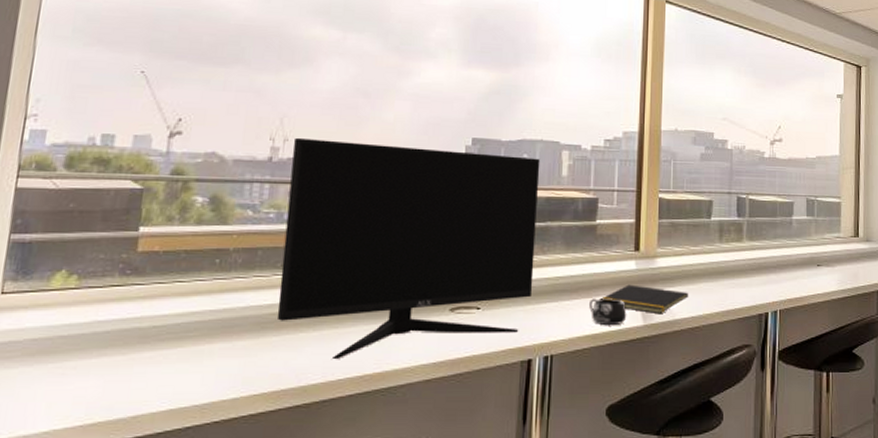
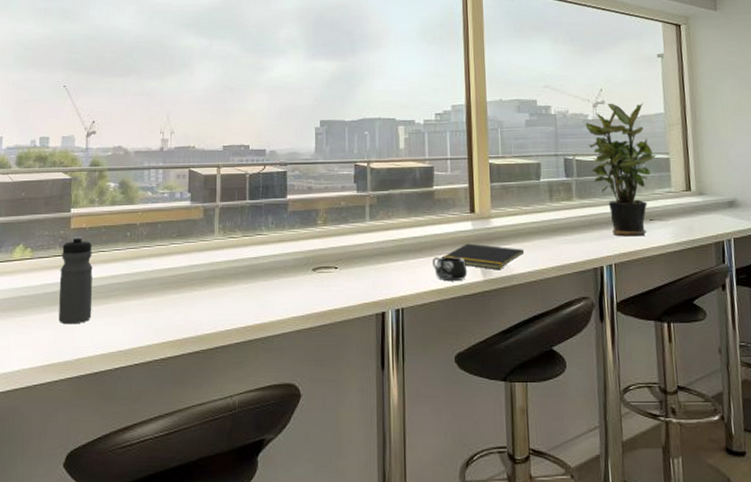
water bottle: none [111,261,167,373] -> present [58,236,93,325]
computer monitor: present [276,137,540,360] -> none [176,130,382,314]
potted plant: none [761,142,829,282] -> present [585,103,657,237]

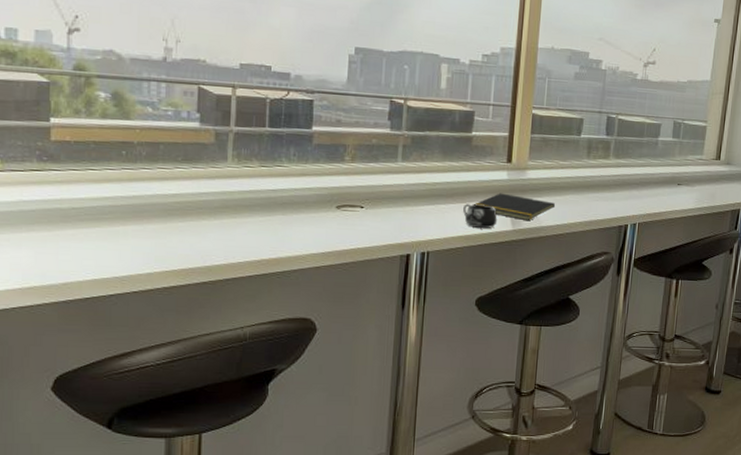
water bottle: present [58,236,93,325] -> none [38,150,81,247]
potted plant: present [585,103,657,237] -> none [631,65,695,199]

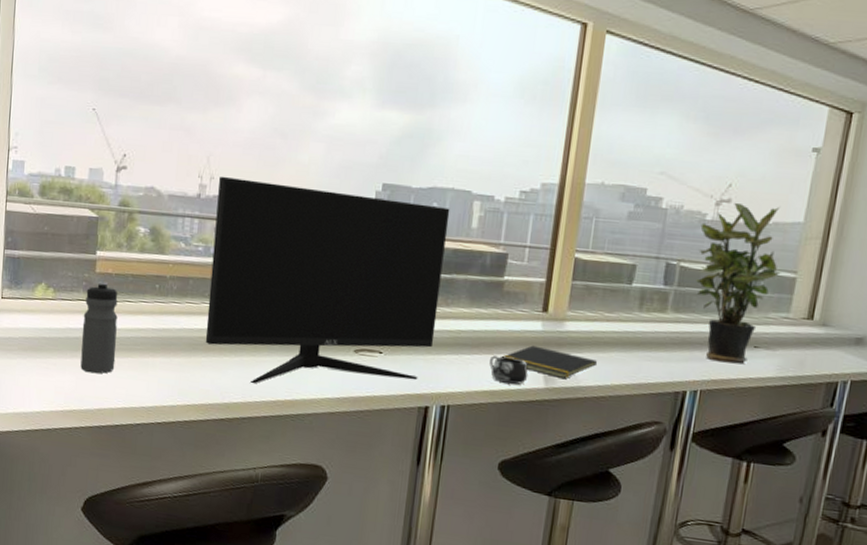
water bottle: none [38,150,81,247] -> present [80,281,118,374]
computer monitor: none [181,39,420,246] -> present [205,176,450,384]
potted plant: none [631,65,695,199] -> present [696,203,781,364]

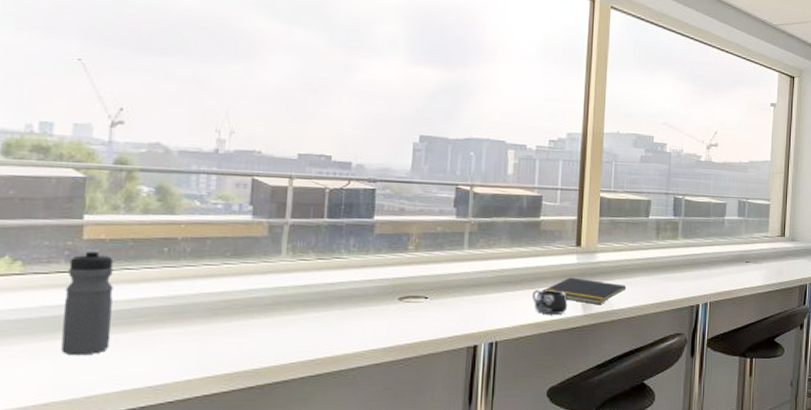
computer monitor: present [205,176,450,384] -> none [227,130,487,345]
potted plant: present [696,203,781,364] -> none [697,147,759,277]

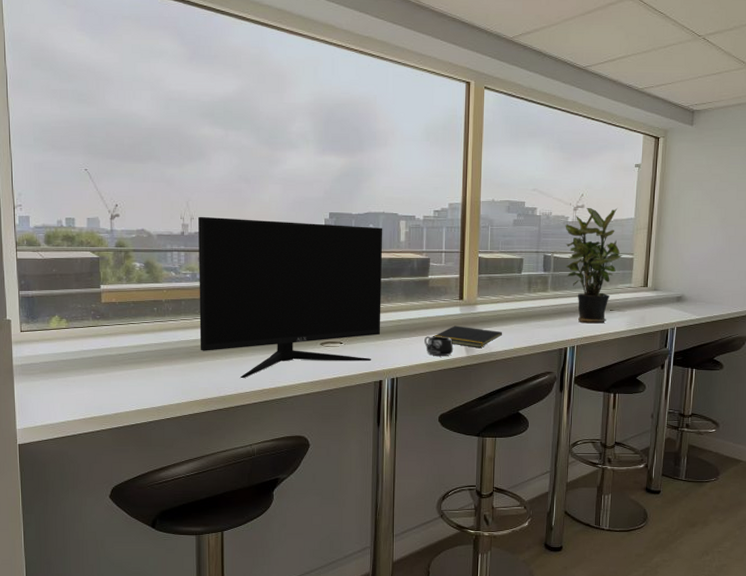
water bottle: present [61,249,114,356] -> none [94,310,126,385]
computer monitor: none [227,130,487,345] -> present [198,216,383,379]
potted plant: none [697,147,759,277] -> present [565,208,623,324]

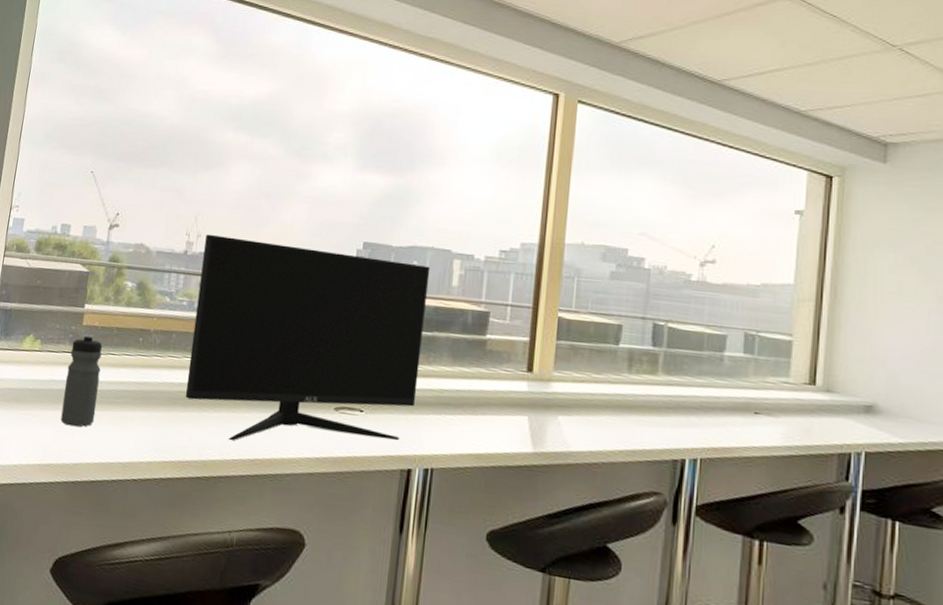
water bottle: none [94,310,126,385] -> present [60,334,103,427]
mug: present [424,336,454,356] -> none [474,416,515,448]
notepad: present [432,325,503,349] -> none [486,406,588,444]
potted plant: present [565,208,623,324] -> none [686,264,775,432]

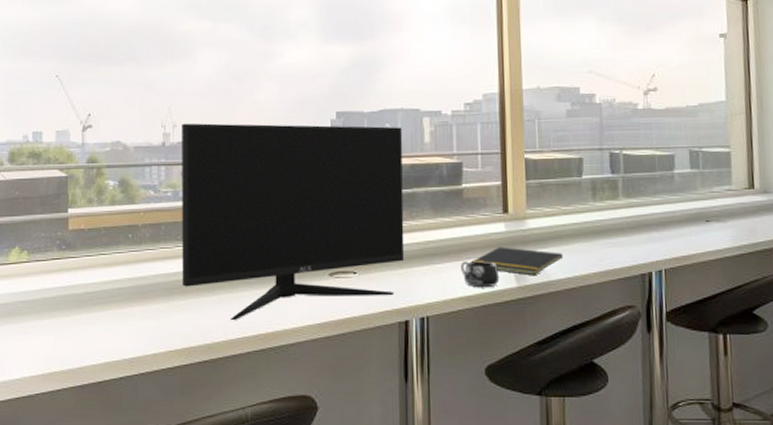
water bottle: present [60,334,103,427] -> none [58,238,94,331]
mug: none [474,416,515,448] -> present [461,261,500,287]
notepad: none [486,406,588,444] -> present [471,247,564,276]

